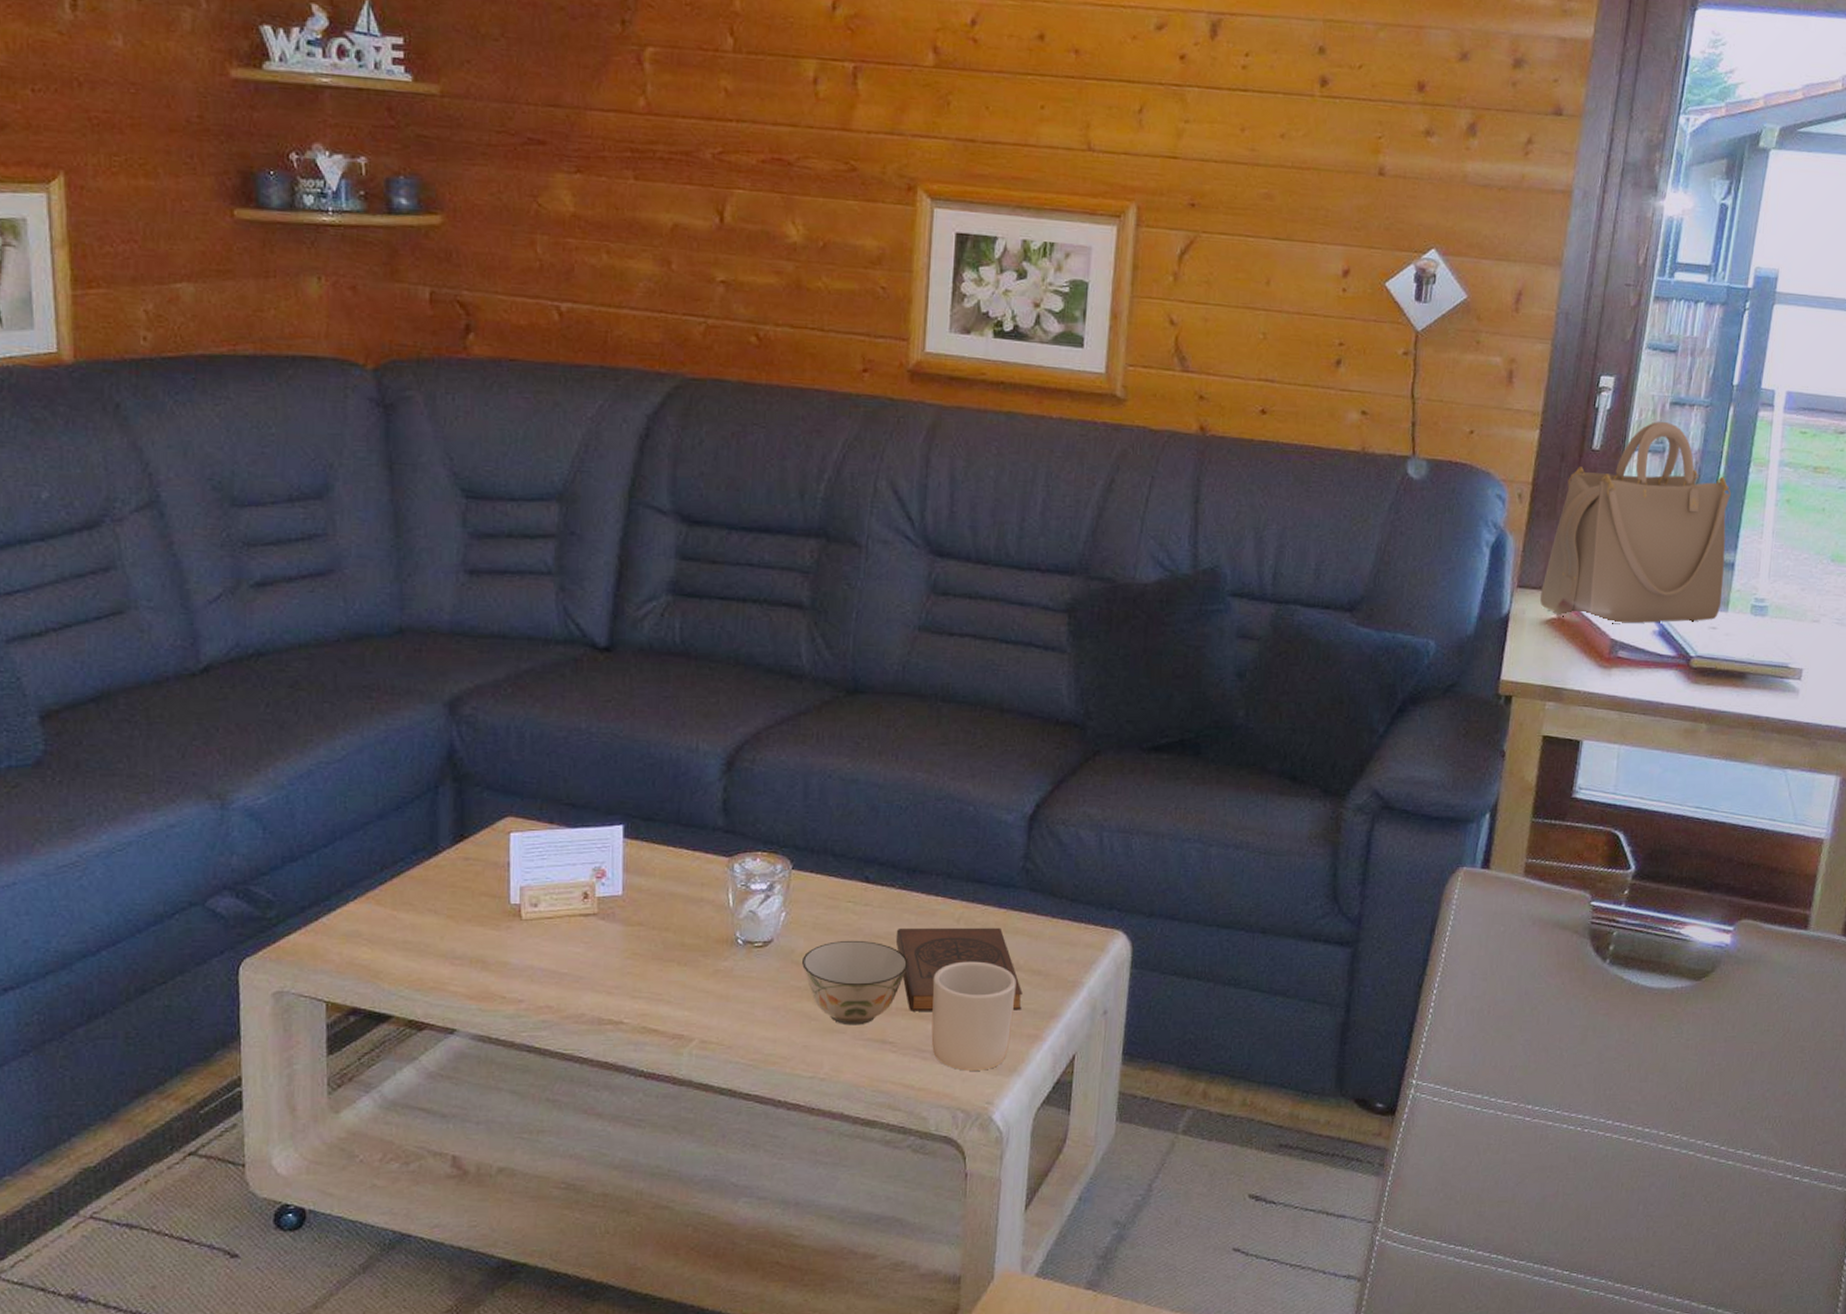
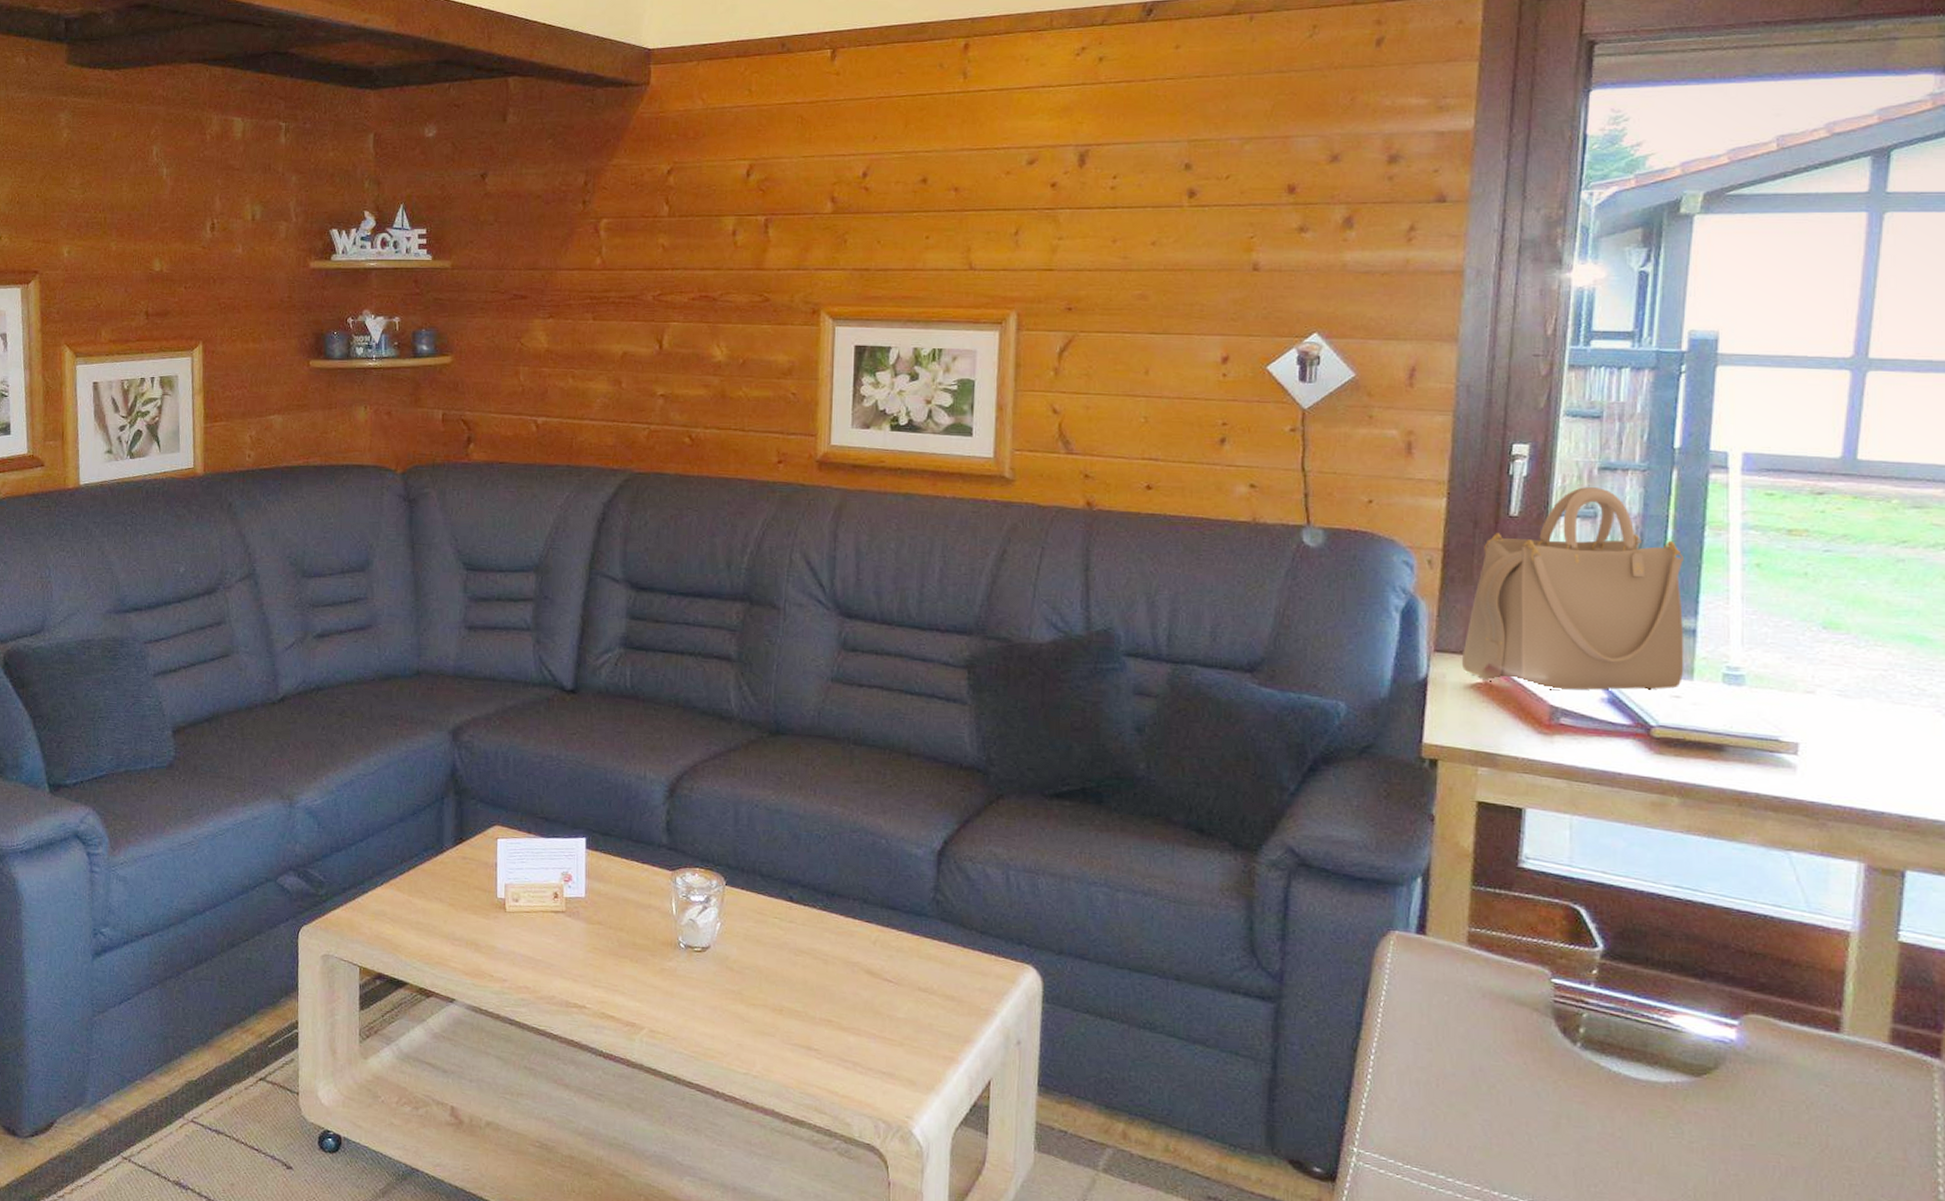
soup bowl: present [801,940,908,1026] -> none [735,952,830,1031]
book: present [895,927,1023,1011] -> none [818,945,937,1032]
mug: present [931,961,1016,1071] -> none [852,981,931,1086]

